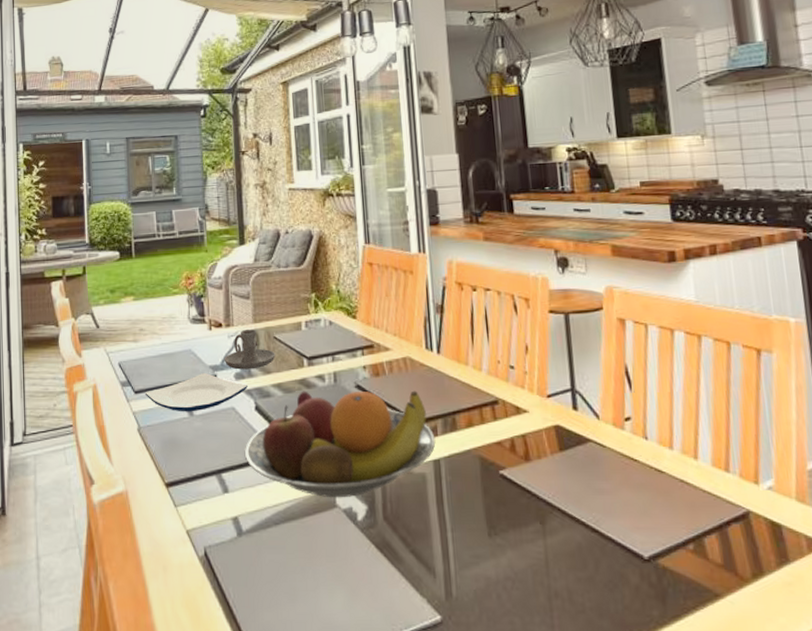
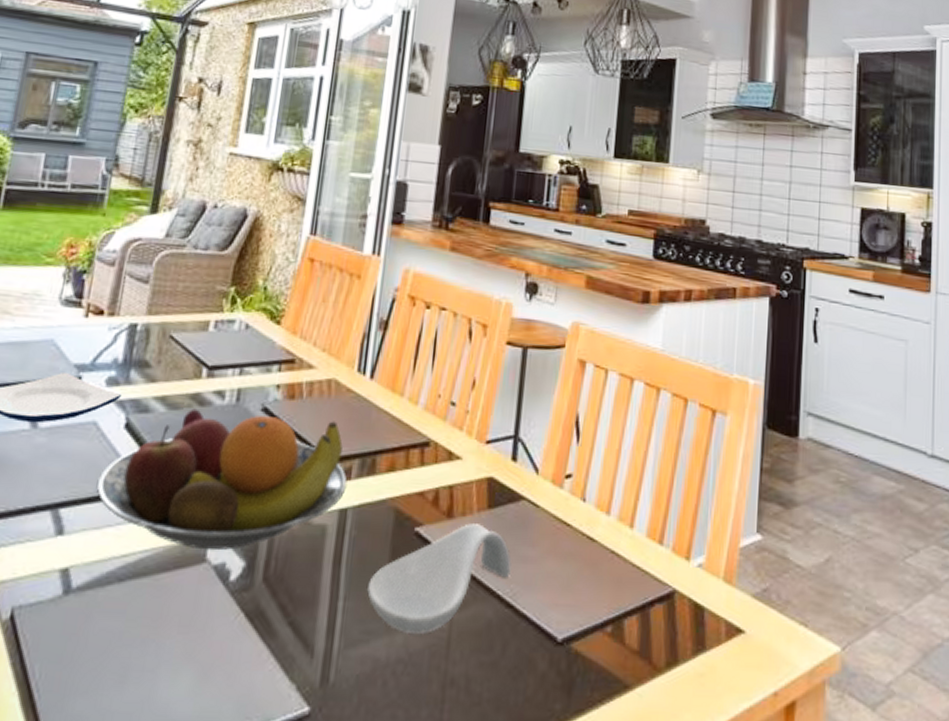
candle holder: present [224,329,275,370] -> none [96,322,168,375]
spoon rest: none [469,464,590,556] -> present [367,523,511,634]

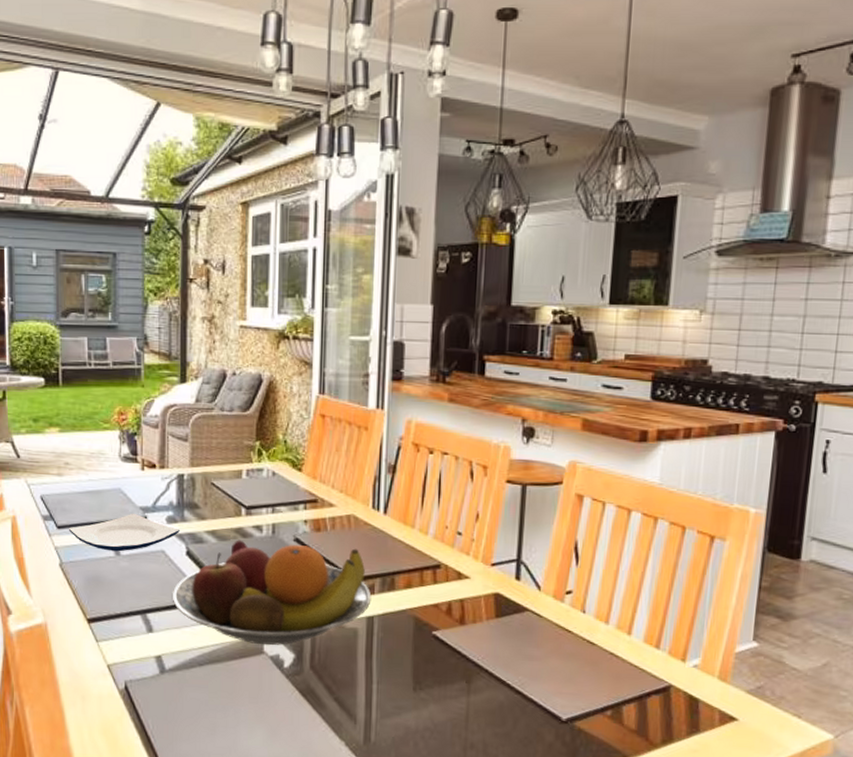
spoon rest: present [367,523,511,634] -> none [396,629,519,710]

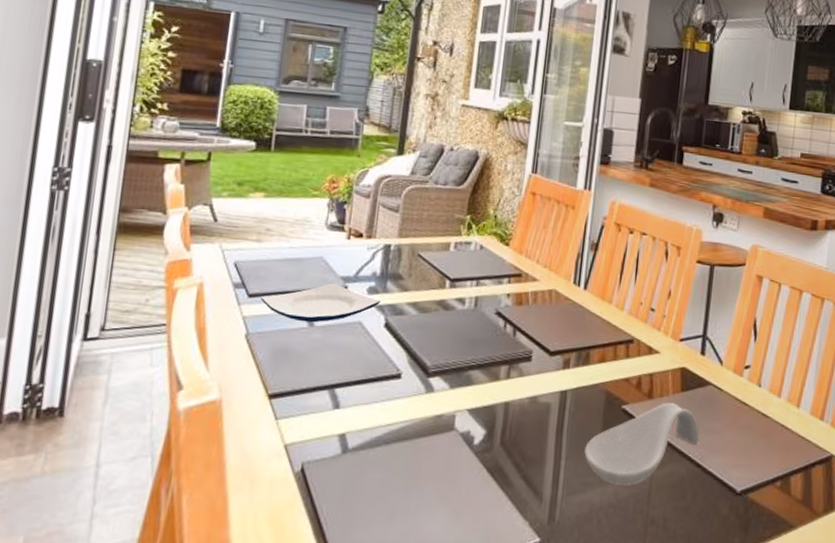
fruit bowl: present [173,540,372,646] -> none [365,312,567,422]
spoon rest: none [396,629,519,710] -> present [584,403,700,485]

